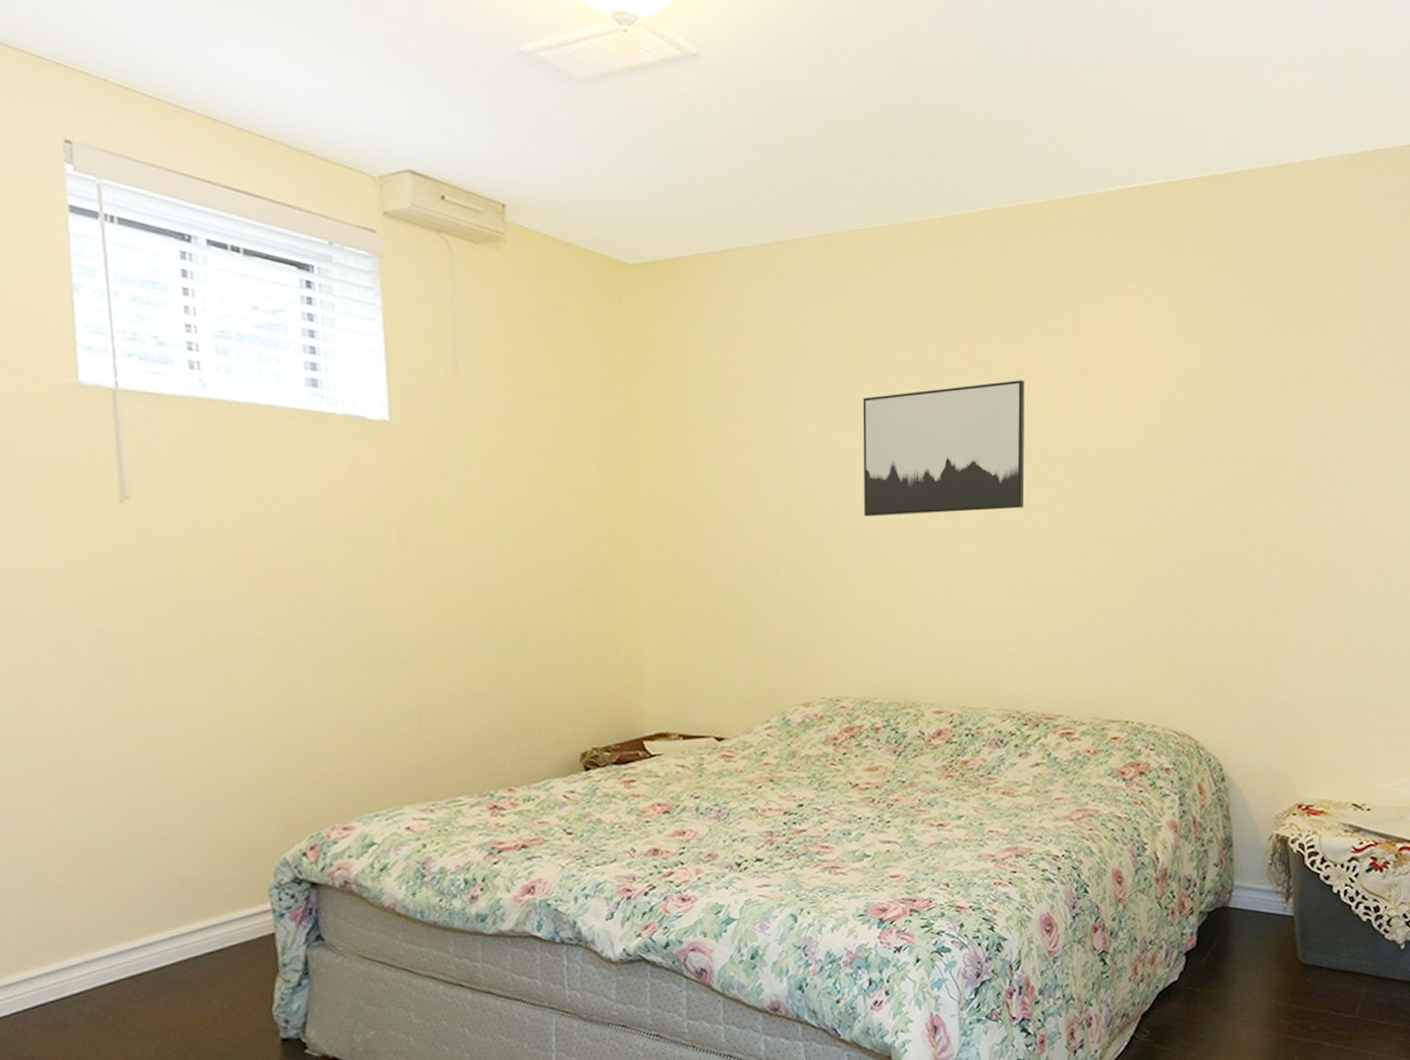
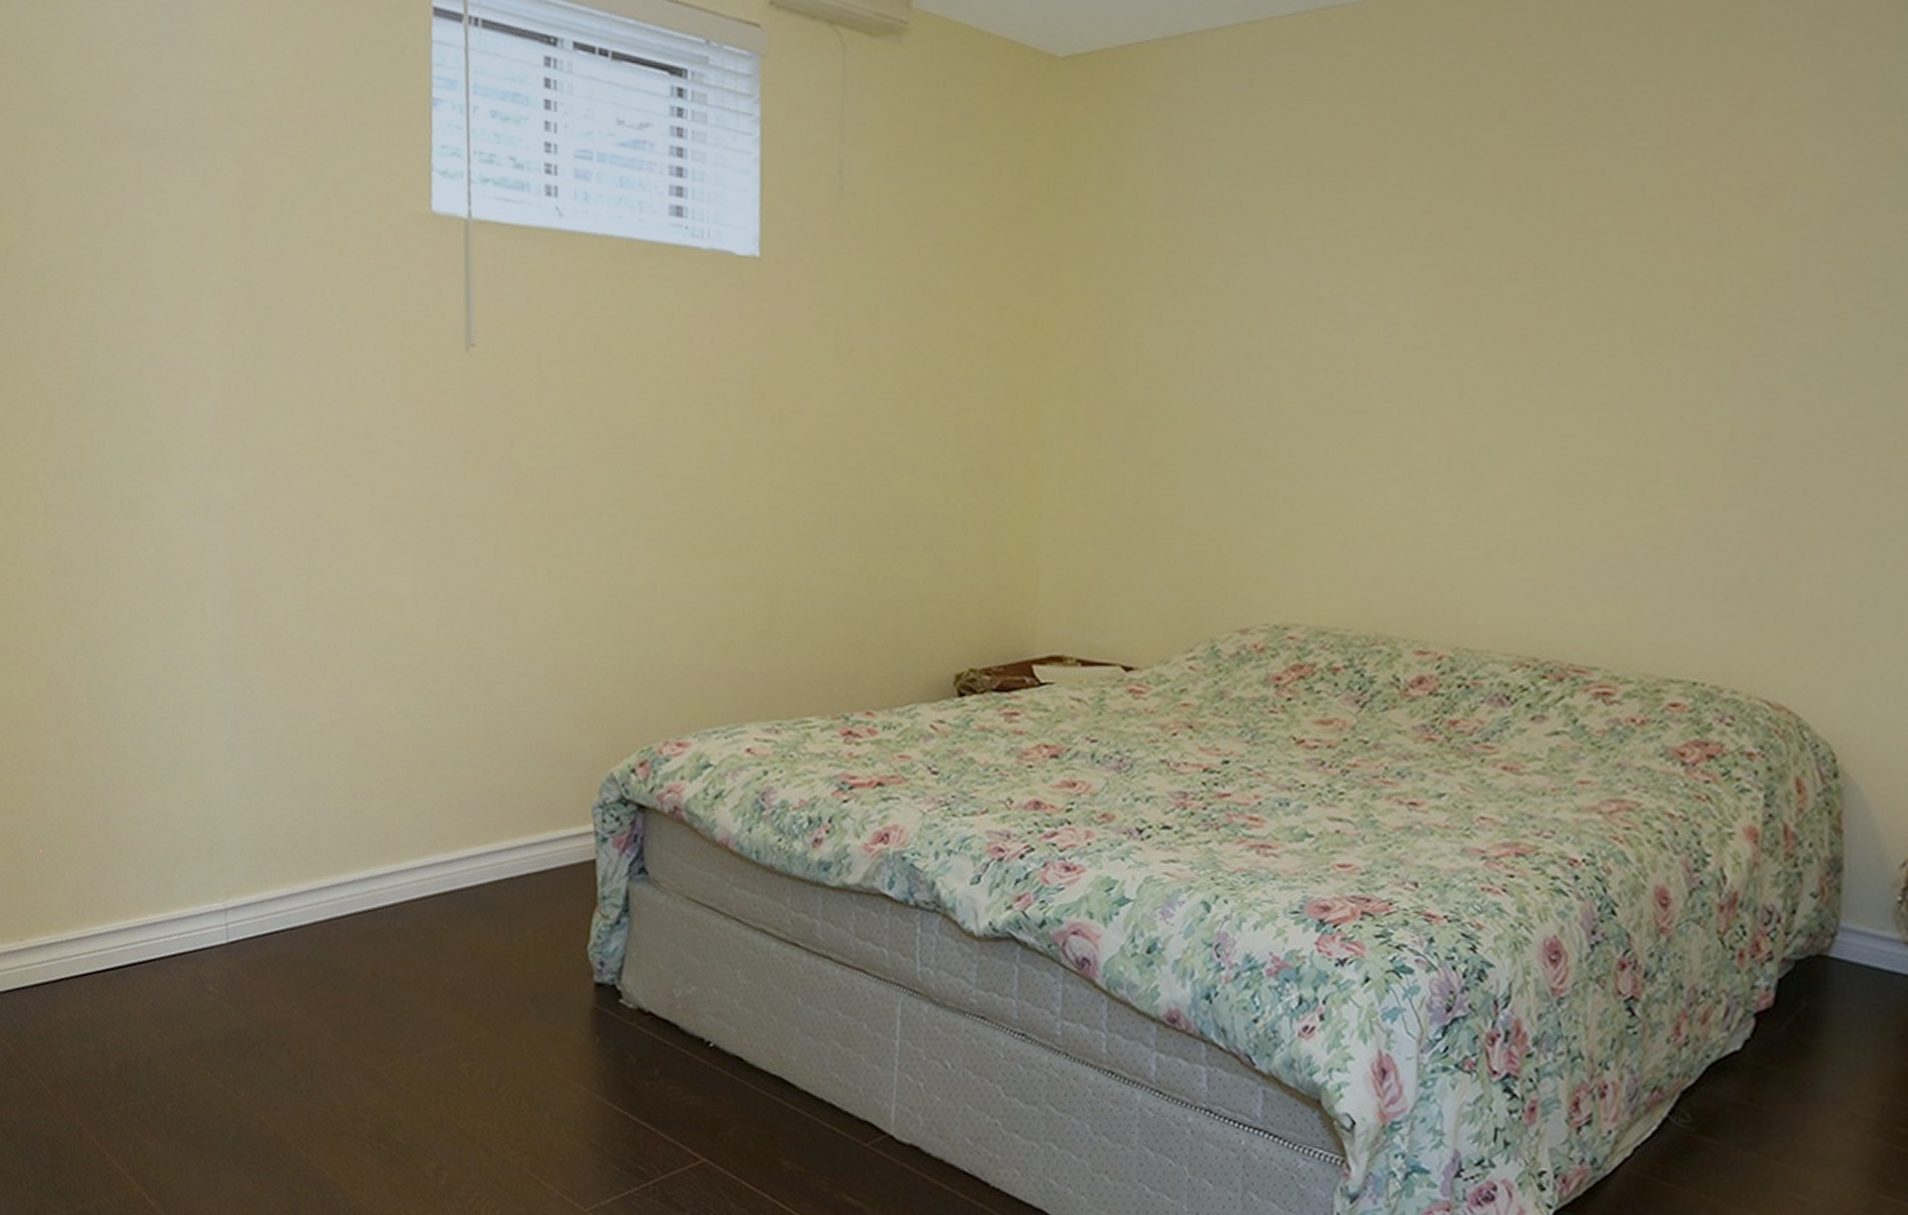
wall art: present [863,380,1025,517] -> none [1340,202,1582,387]

